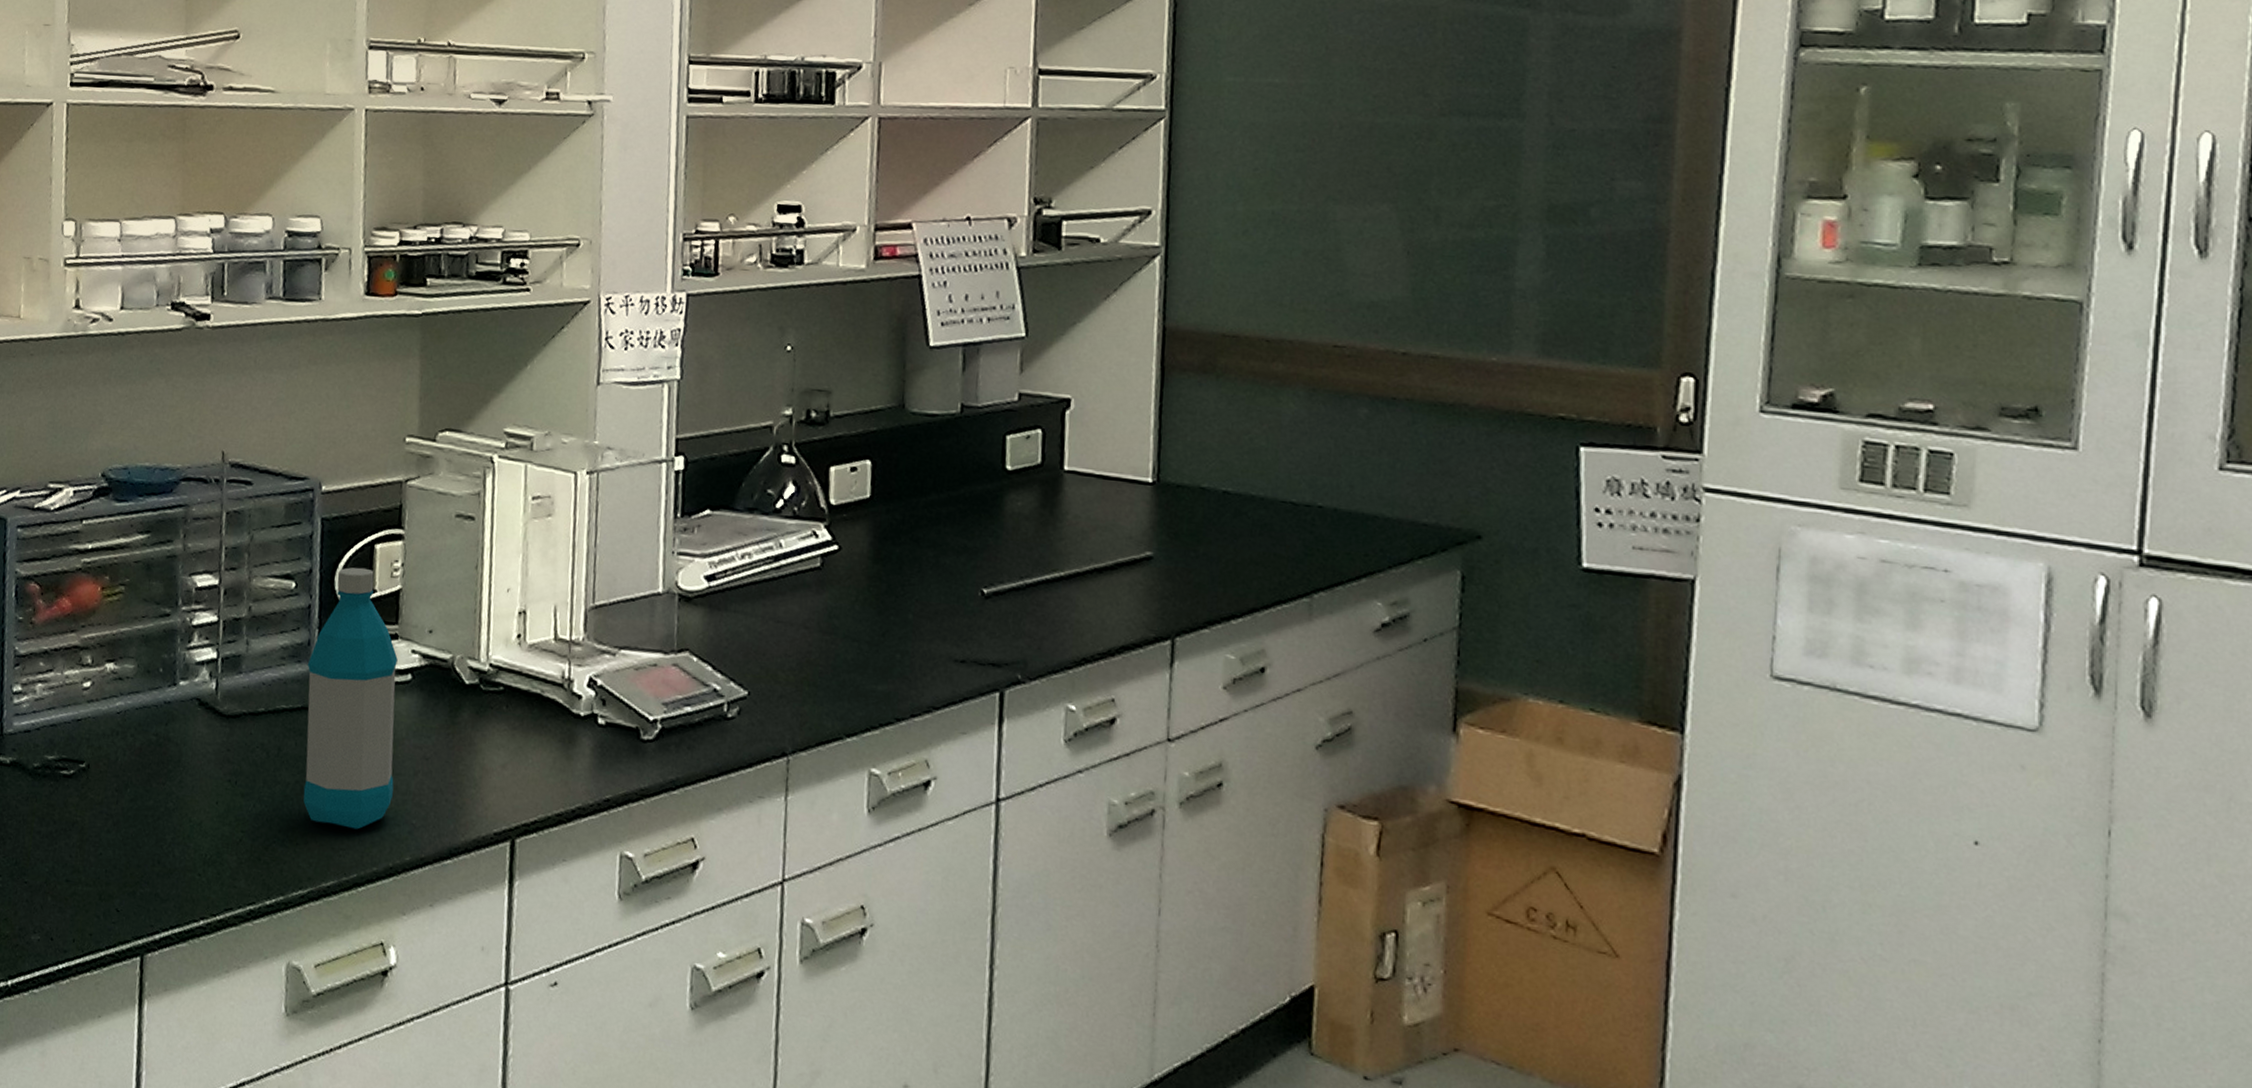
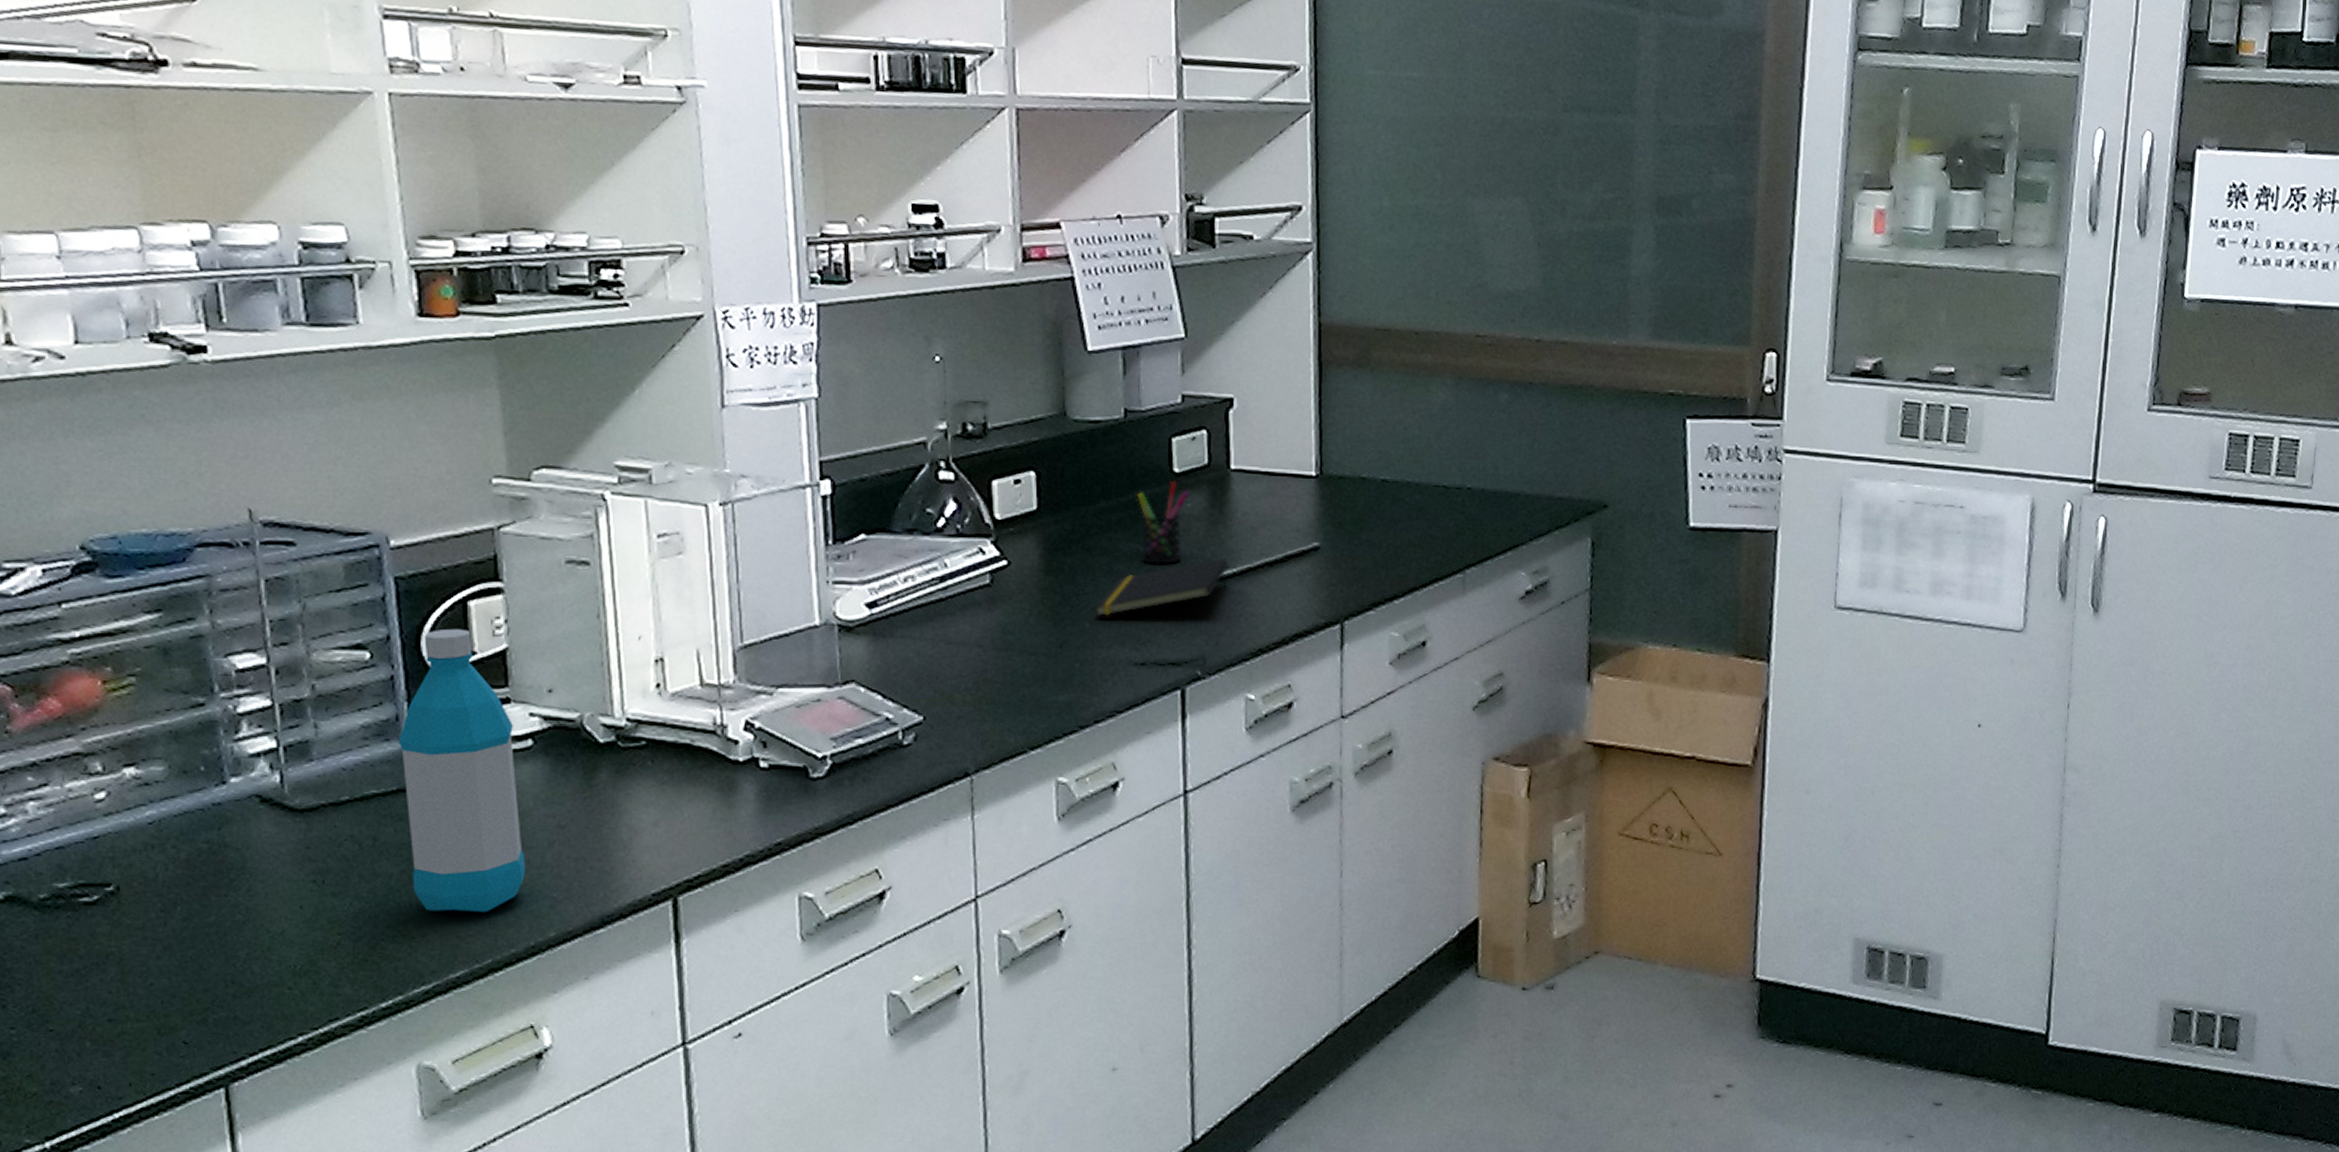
notepad: none [918,560,1057,610] -> present [1094,558,1229,617]
pen holder: none [968,477,1021,562] -> present [1137,480,1190,564]

